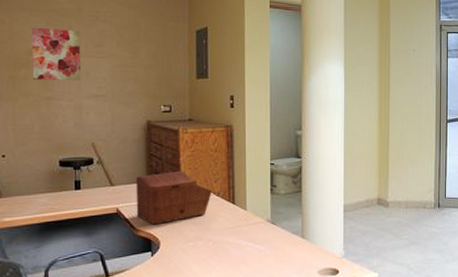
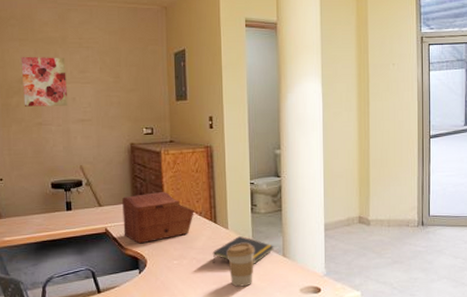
notepad: none [229,216,293,247] -> present [212,235,274,265]
coffee cup: none [244,224,273,269] -> present [226,243,255,287]

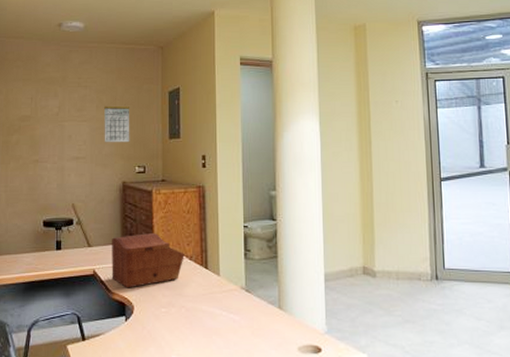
wall art: present [21,56,67,107] -> none [23,95,65,144]
calendar: none [108,67,136,105] -> present [104,106,130,143]
notepad: present [212,235,274,265] -> none [202,283,269,317]
coffee cup: present [226,243,255,287] -> none [218,292,248,341]

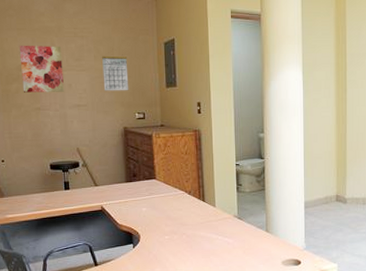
wall art: none [23,95,65,144] -> present [19,45,64,93]
sewing box: present [111,233,185,288] -> none [117,173,184,221]

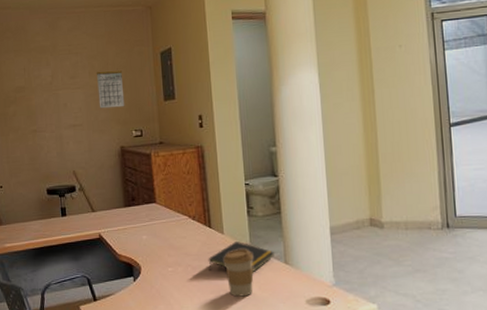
wall art: present [19,45,64,93] -> none [16,65,60,115]
notepad: none [201,212,258,240] -> present [208,240,275,273]
coffee cup: none [214,220,240,260] -> present [223,249,254,297]

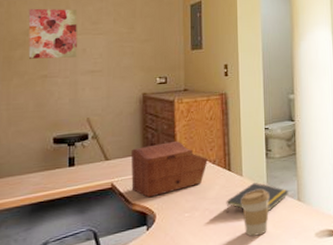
wall art: none [16,65,60,115] -> present [28,8,78,59]
calendar: present [97,70,125,109] -> none [122,18,151,56]
sewing box: none [115,196,188,250] -> present [131,141,208,198]

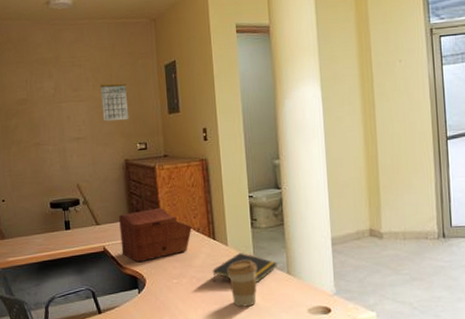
wall art: present [28,8,78,59] -> none [17,77,63,128]
calendar: none [122,18,151,56] -> present [100,83,129,122]

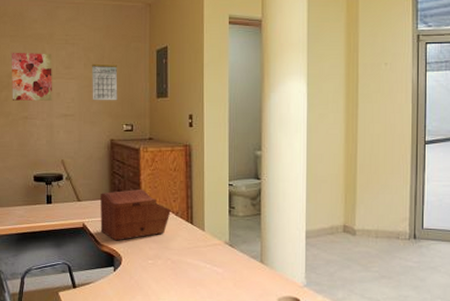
wall art: none [17,77,63,128] -> present [11,52,52,101]
notepad: present [212,252,277,284] -> none [187,238,251,270]
coffee cup: present [227,260,257,307] -> none [202,246,232,292]

